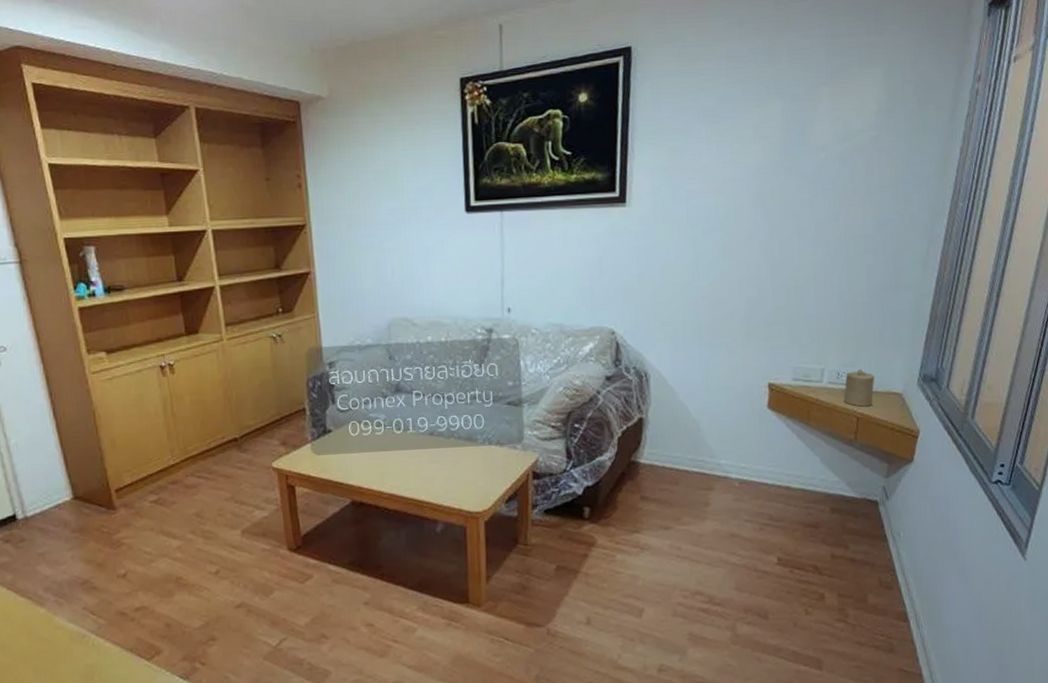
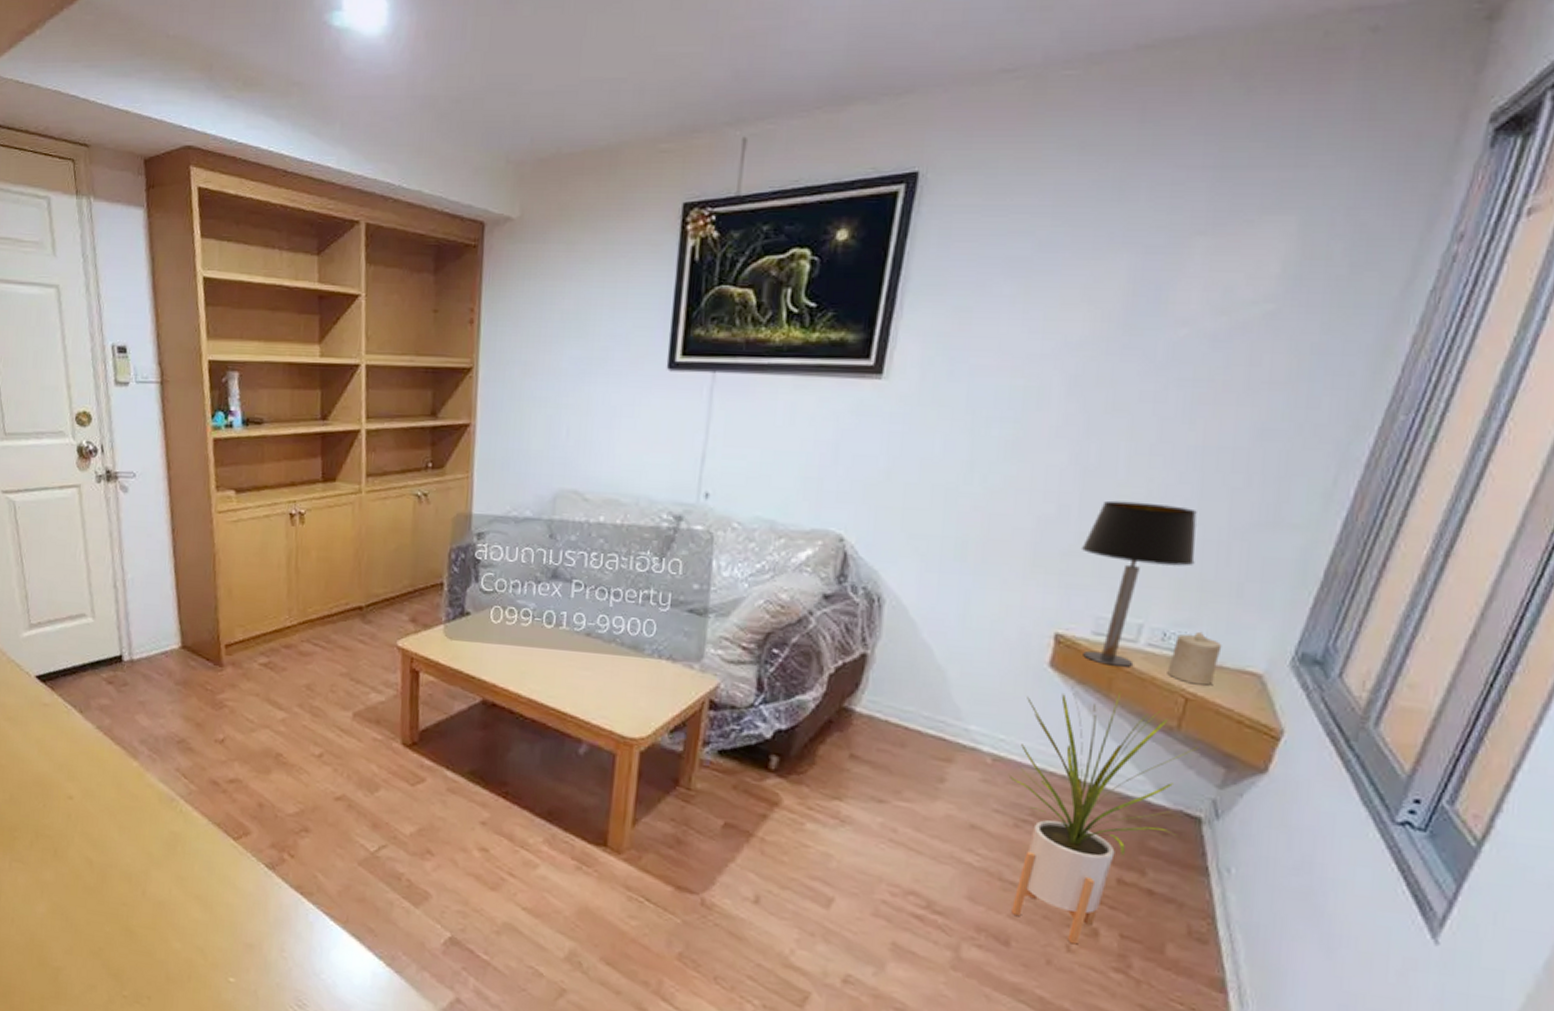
house plant: none [751,419,870,608] -> present [1008,691,1199,945]
table lamp: none [777,280,851,402] -> present [1080,500,1197,667]

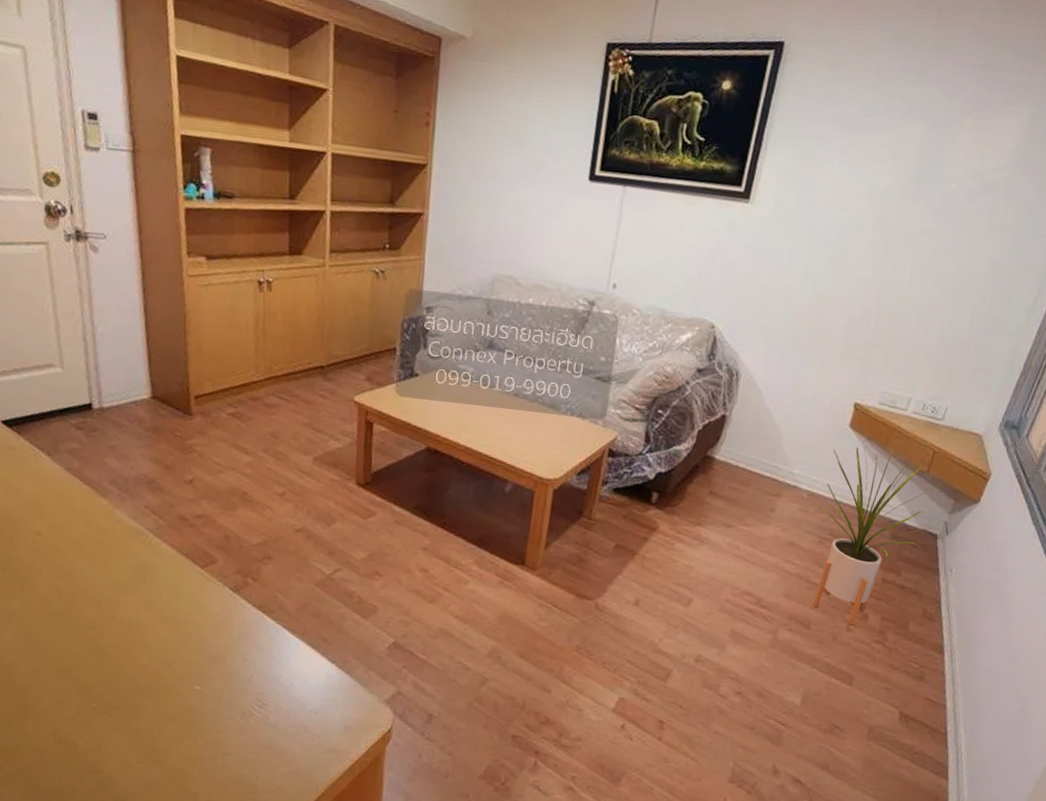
table lamp: present [1080,500,1197,667] -> none [872,307,951,428]
candle: present [1167,631,1222,686] -> none [924,403,959,442]

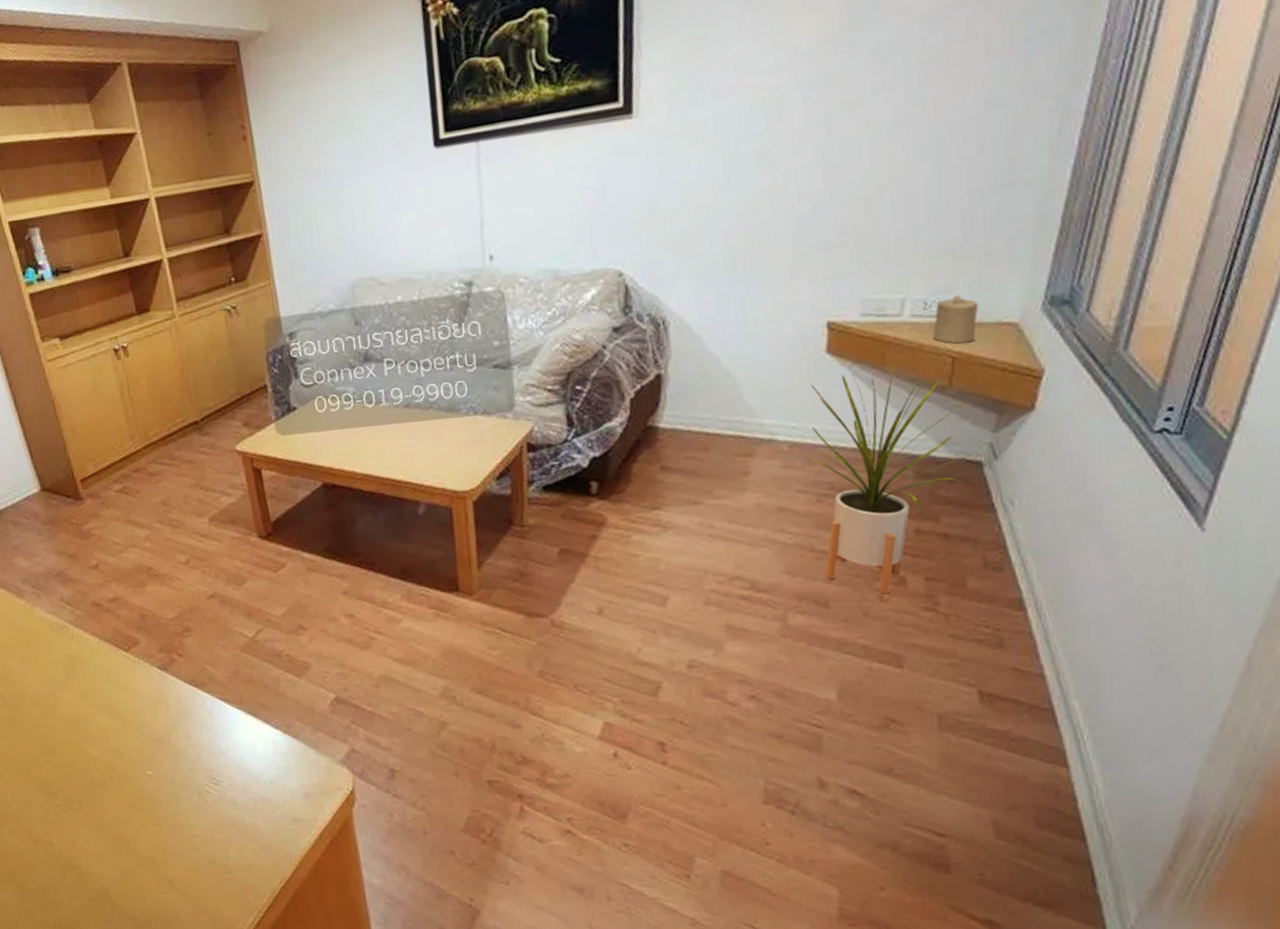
candle: none [924,403,959,442] -> present [932,294,979,344]

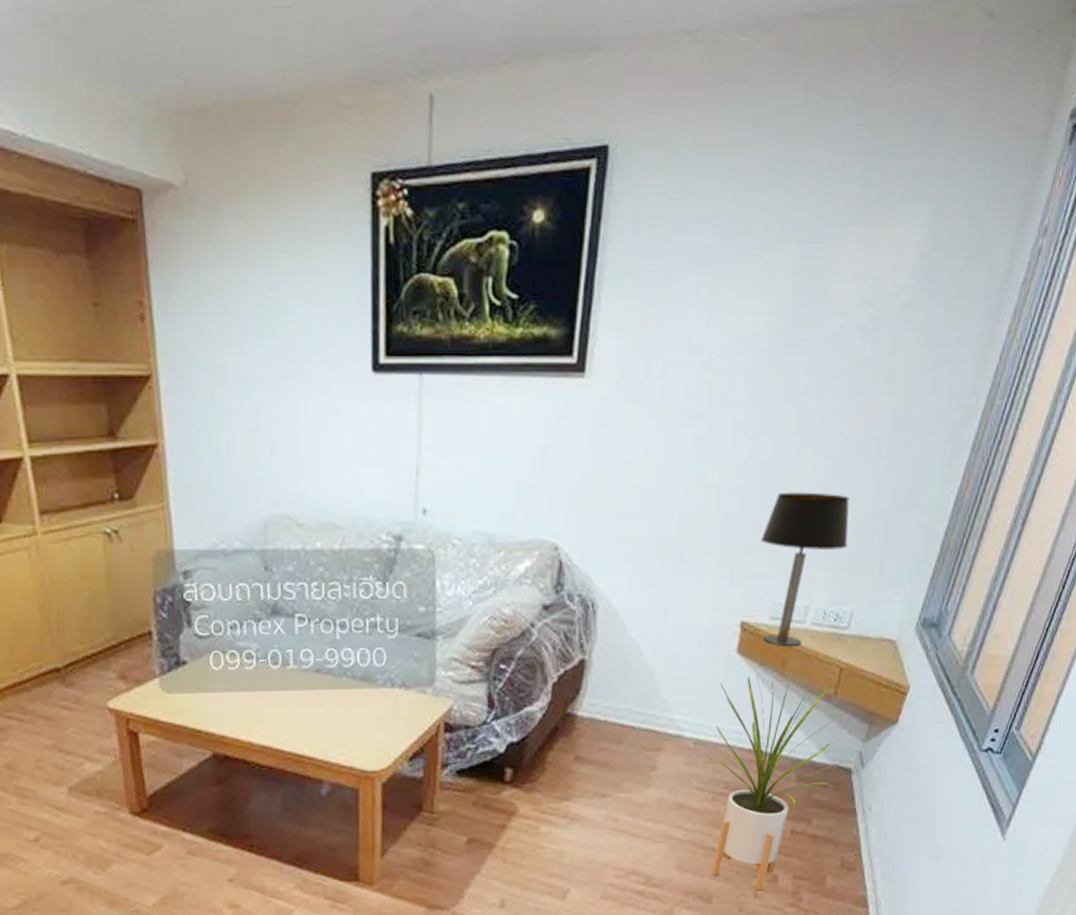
table lamp: none [838,183,943,342] -> present [760,492,850,646]
candle: present [932,294,979,344] -> none [827,607,867,655]

